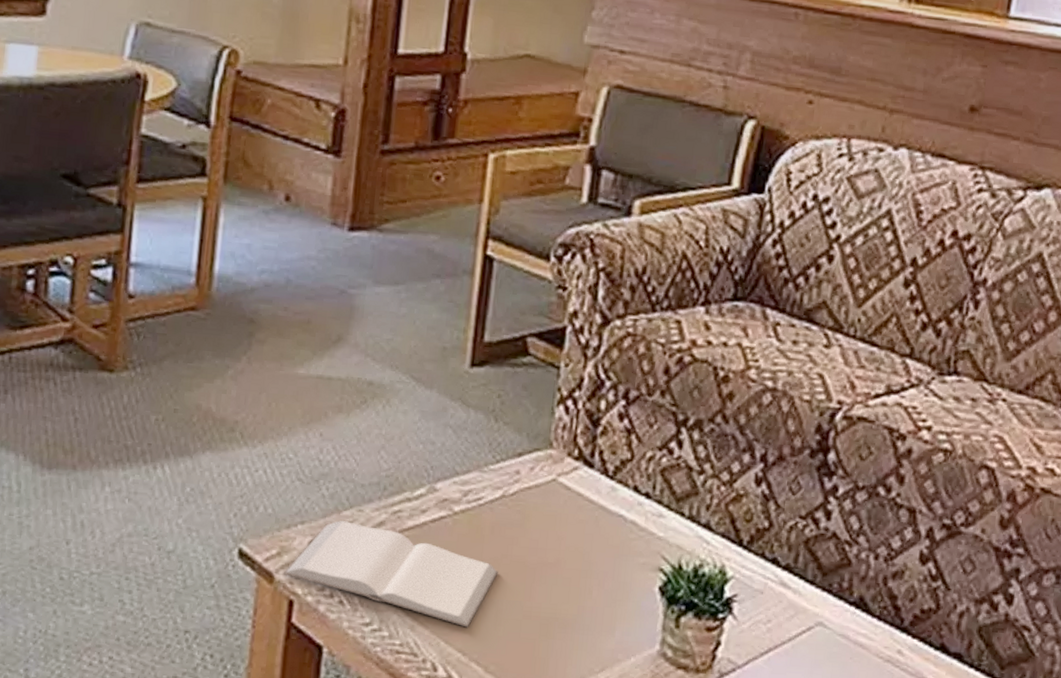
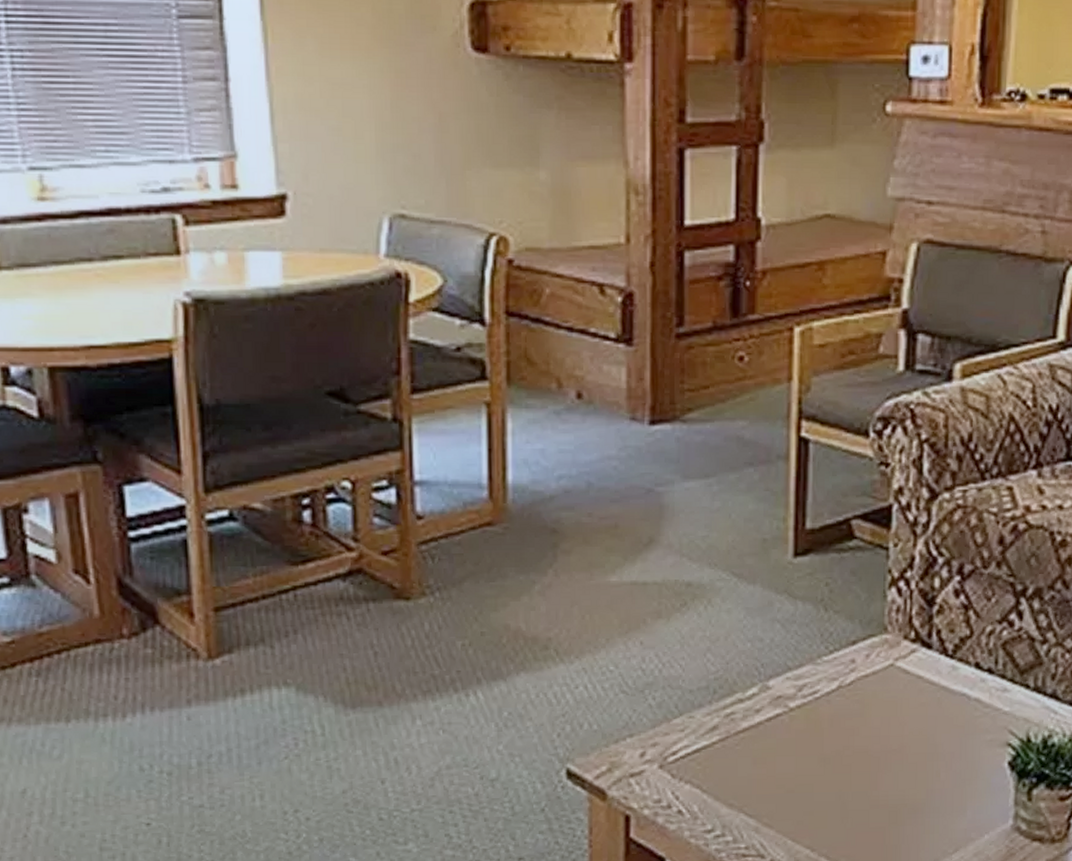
book: present [284,521,498,628] -> none [617,729,841,824]

